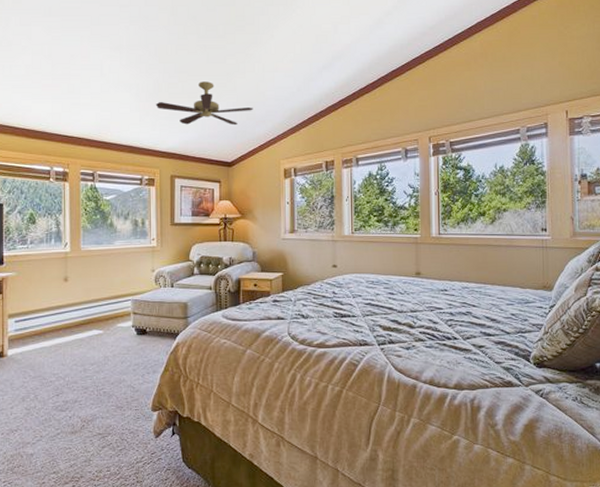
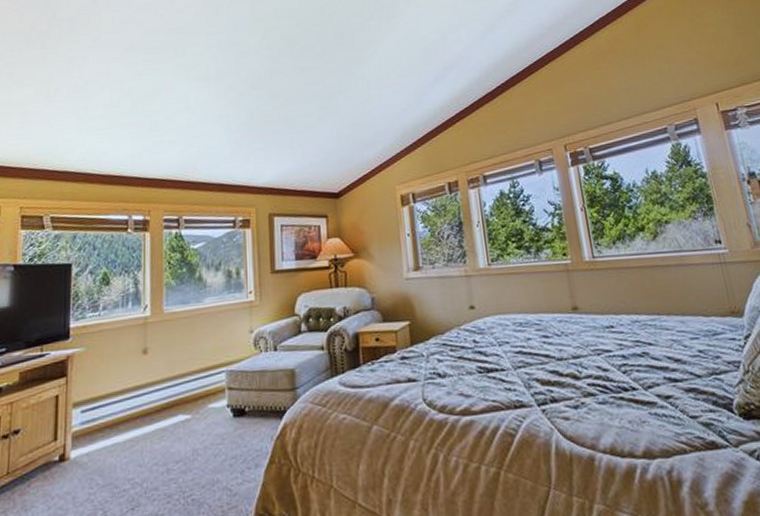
ceiling fan: present [155,81,253,126] -> none [248,105,360,155]

